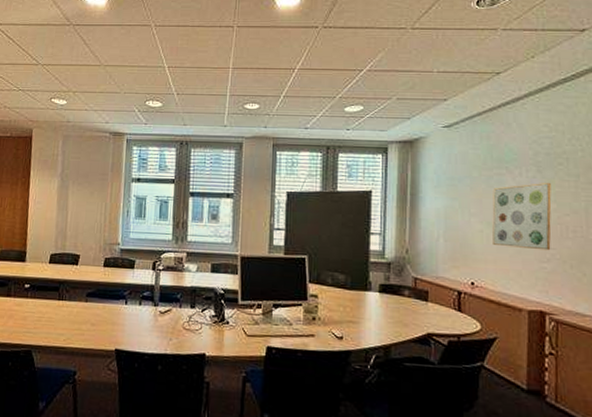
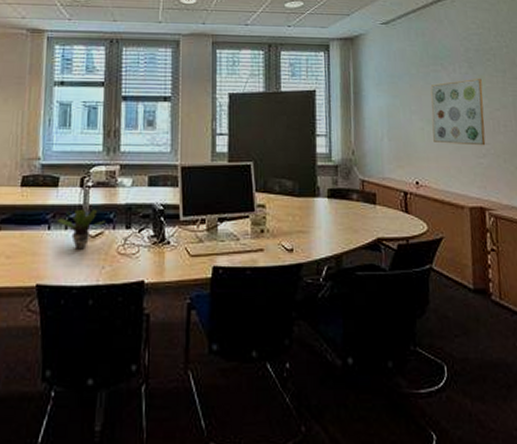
potted plant: none [132,289,173,323] -> present [56,209,106,250]

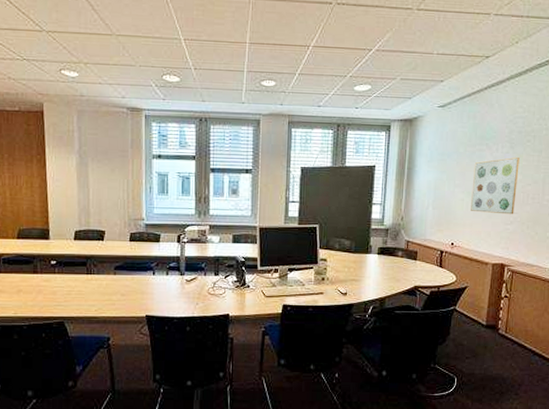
potted plant: present [56,209,106,250] -> none [159,259,198,290]

